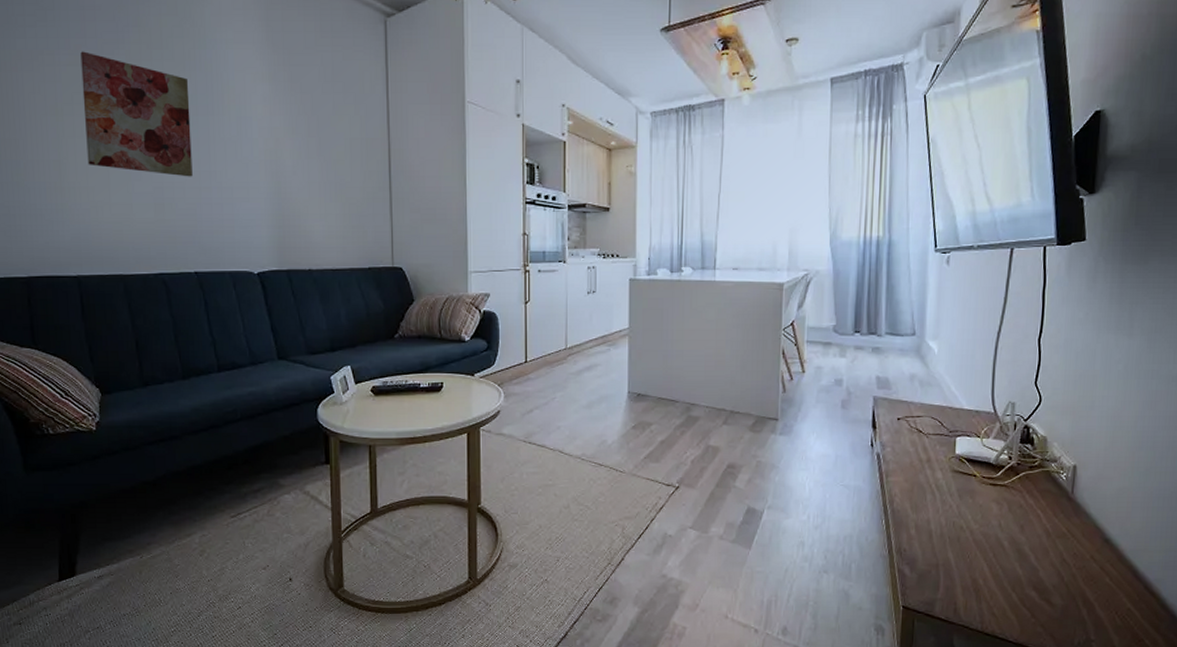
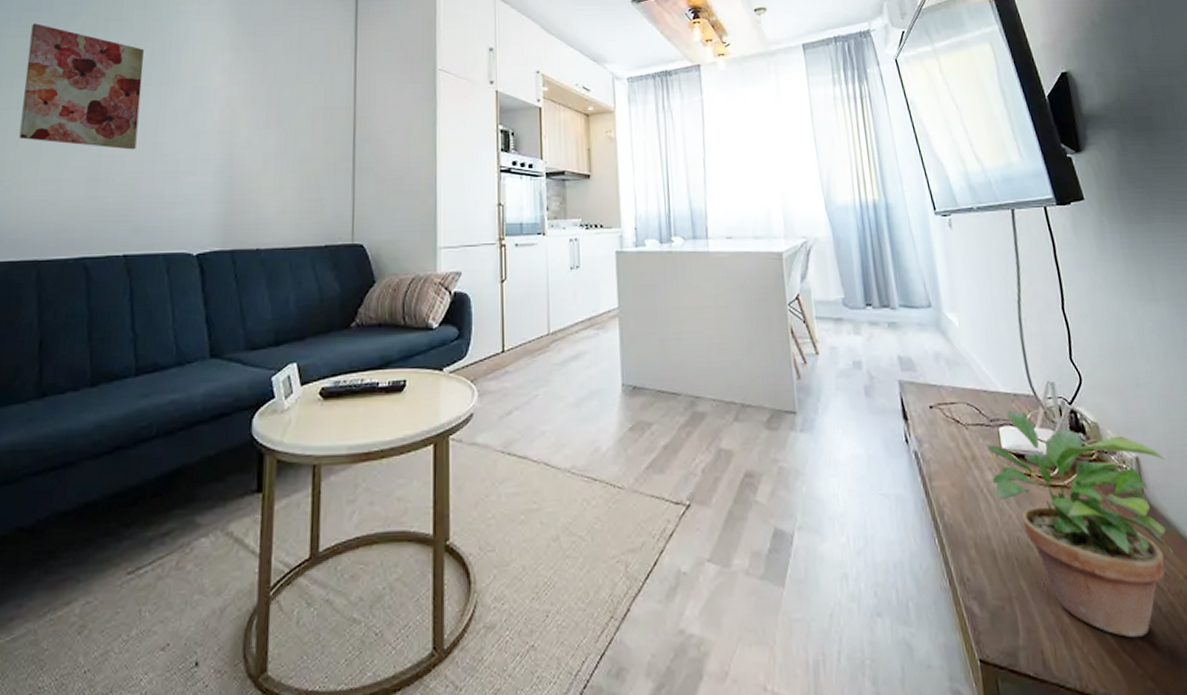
potted plant: none [941,424,1100,598] -> present [987,410,1173,638]

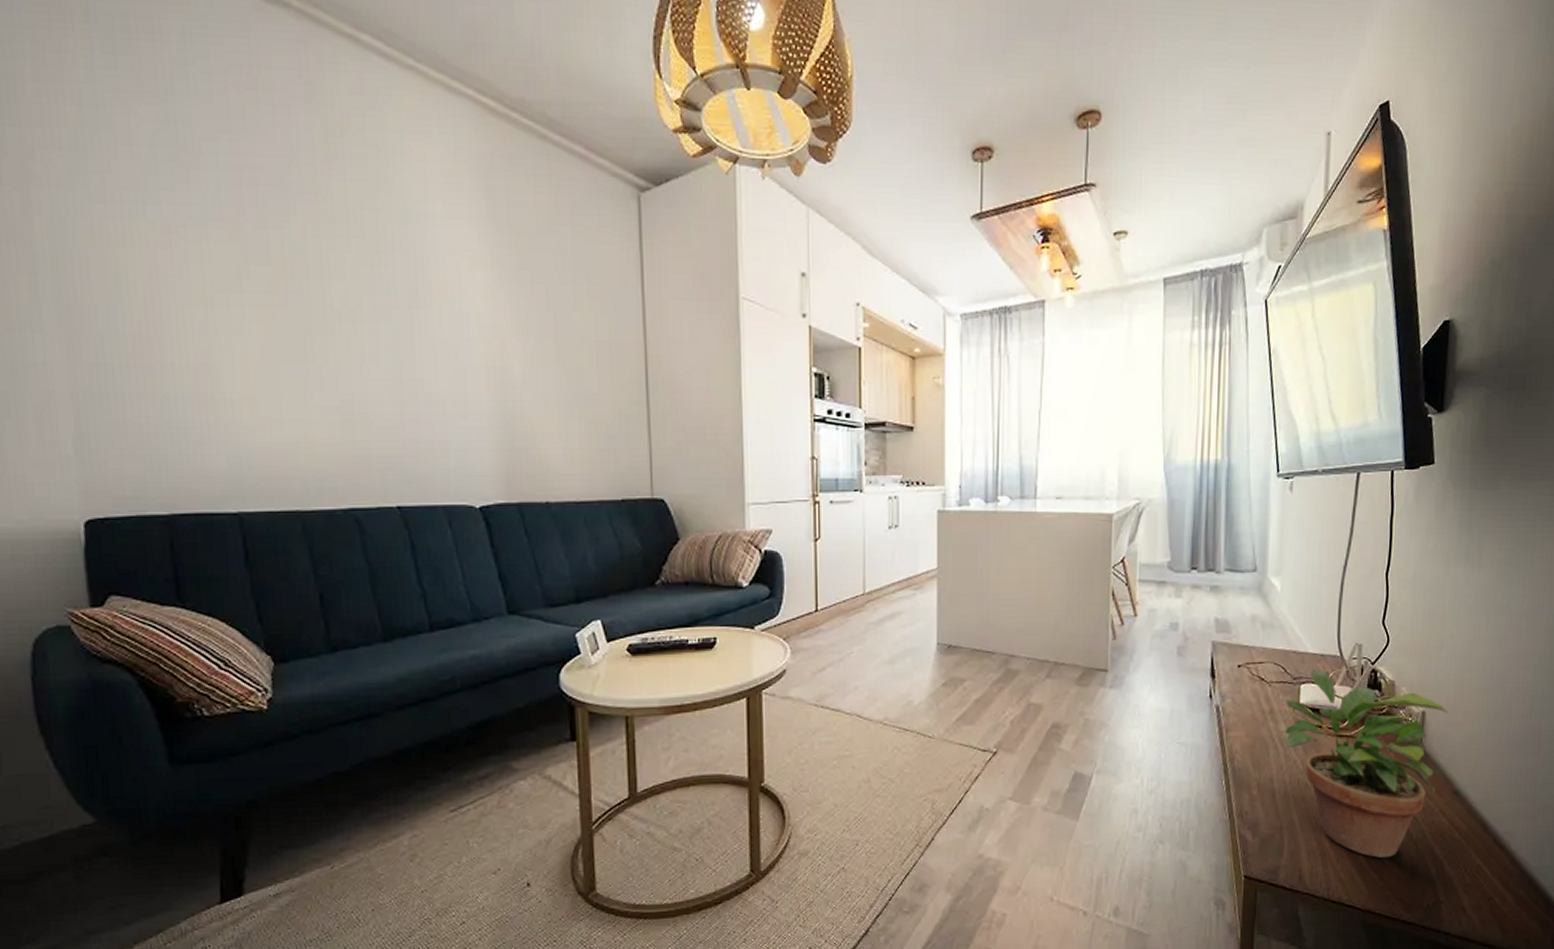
wall art: present [19,23,144,150] -> none [237,224,392,387]

